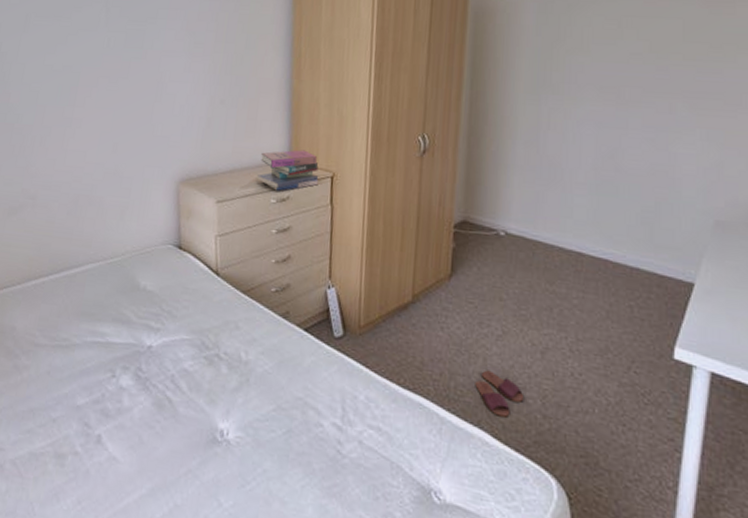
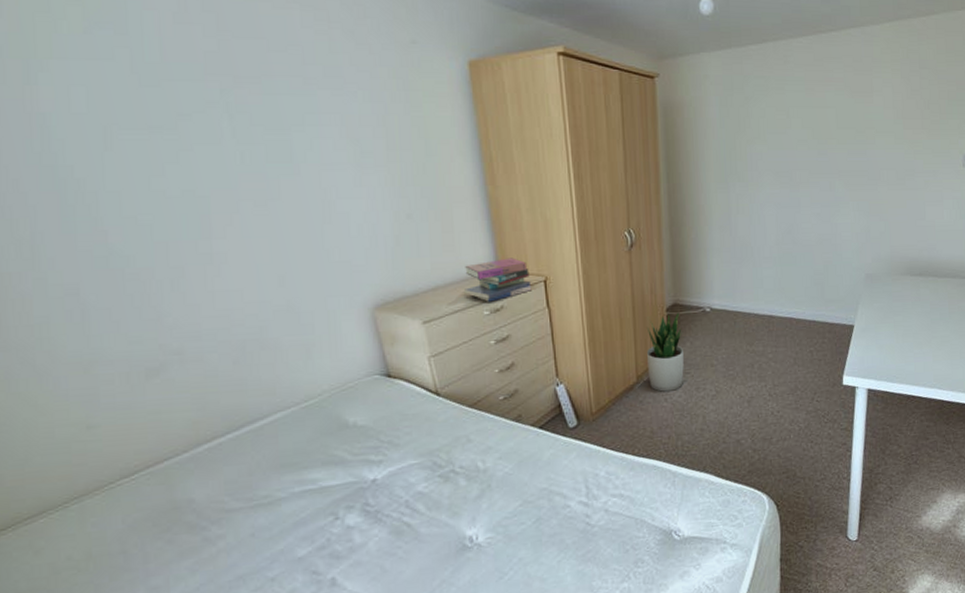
planter: none [425,231,471,320] -> present [646,312,684,392]
slippers: present [475,370,525,417] -> none [698,425,738,460]

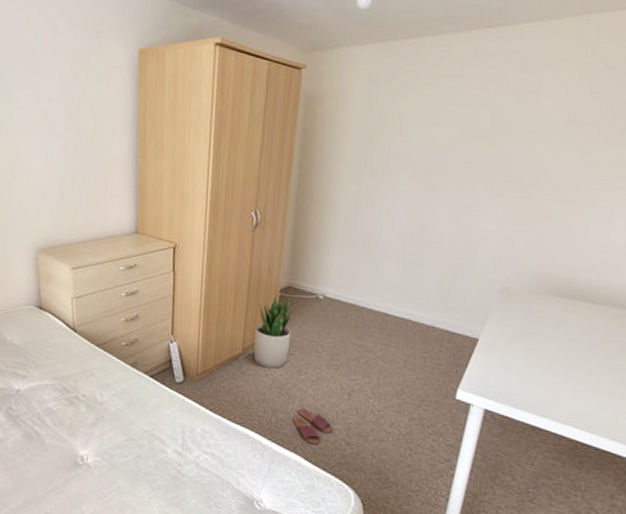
books: present [463,257,532,302] -> none [106,223,163,260]
slippers: none [698,425,738,460] -> present [292,408,333,445]

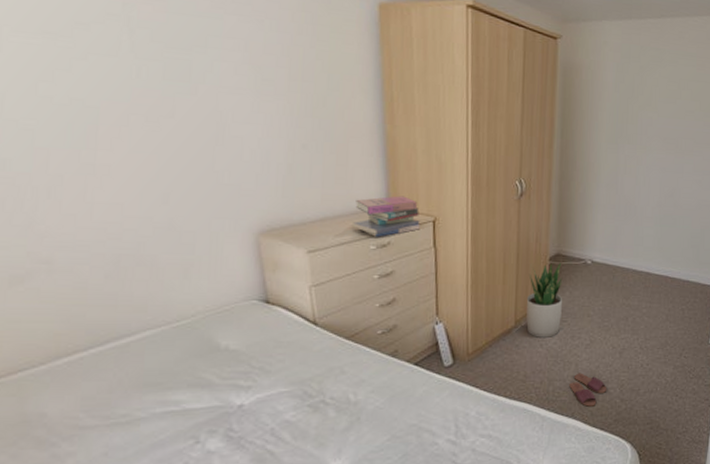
books: none [106,223,163,260] -> present [351,196,420,237]

